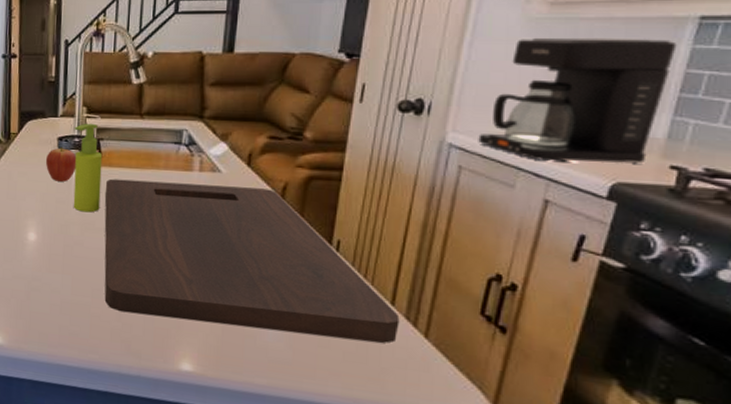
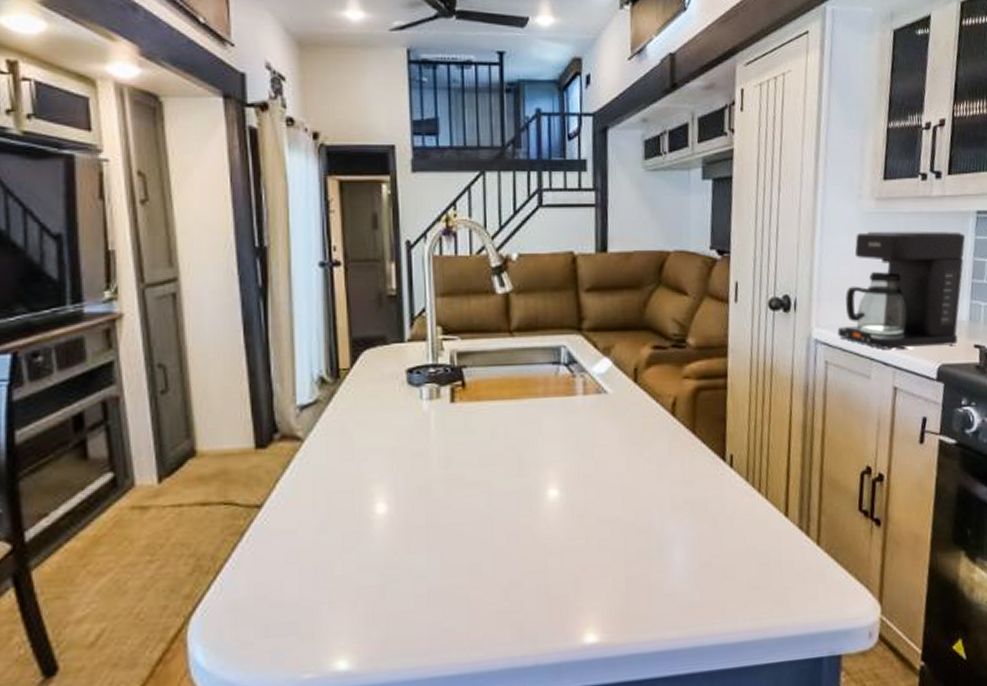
fruit: present [45,146,77,182] -> none [392,381,434,428]
soap dispenser: present [73,123,103,213] -> none [428,346,470,465]
cutting board: present [104,178,400,343] -> none [475,407,795,587]

